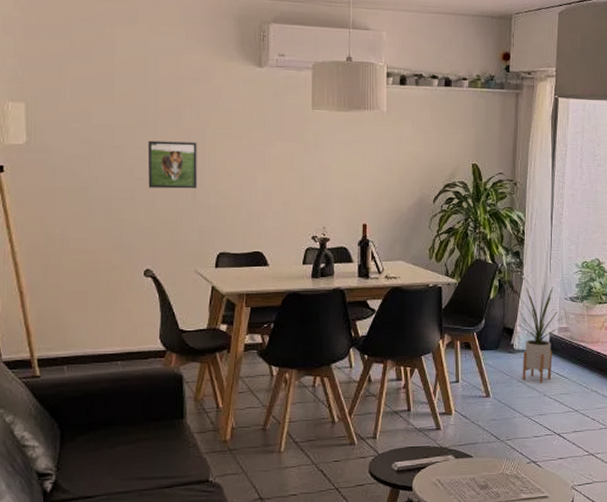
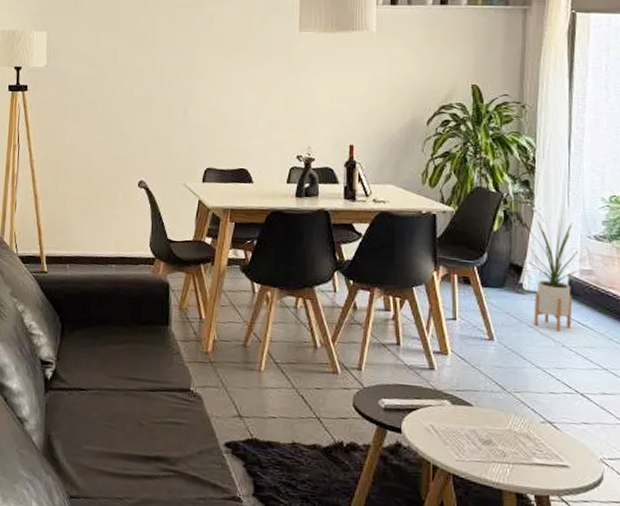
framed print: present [147,140,197,189] -> none [145,63,190,108]

